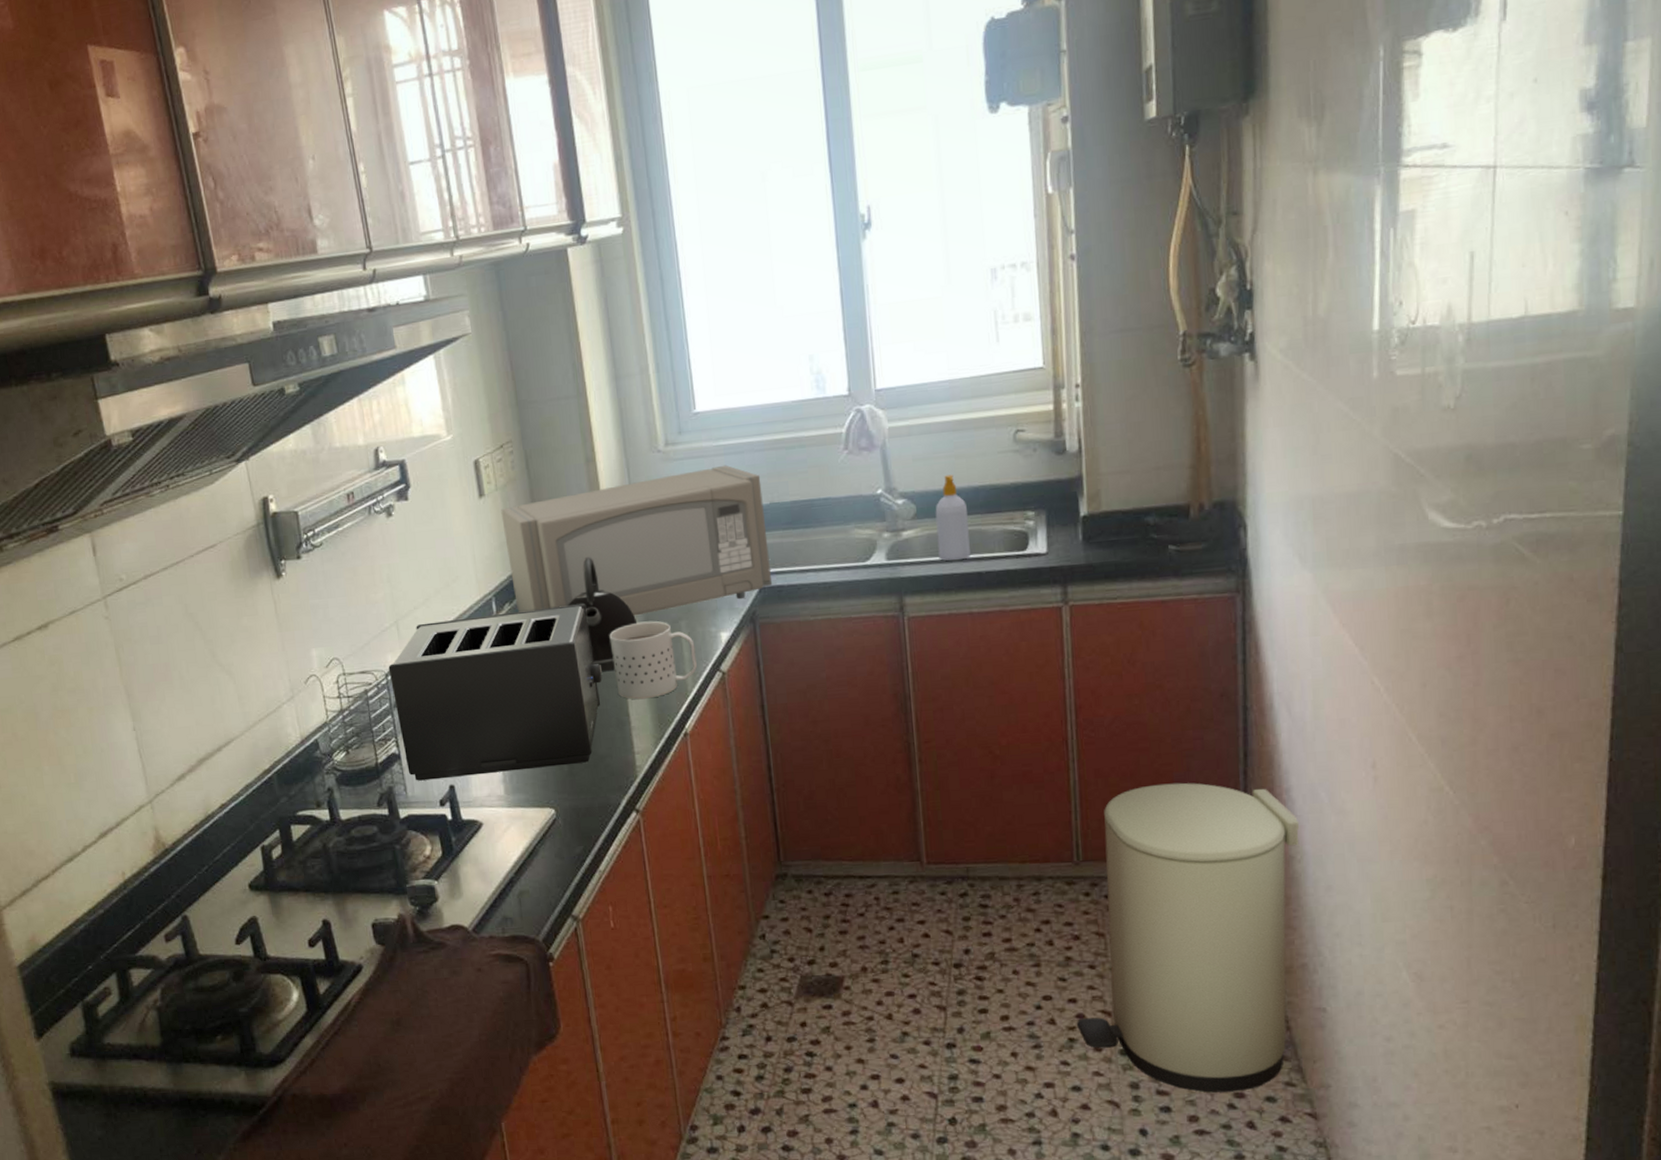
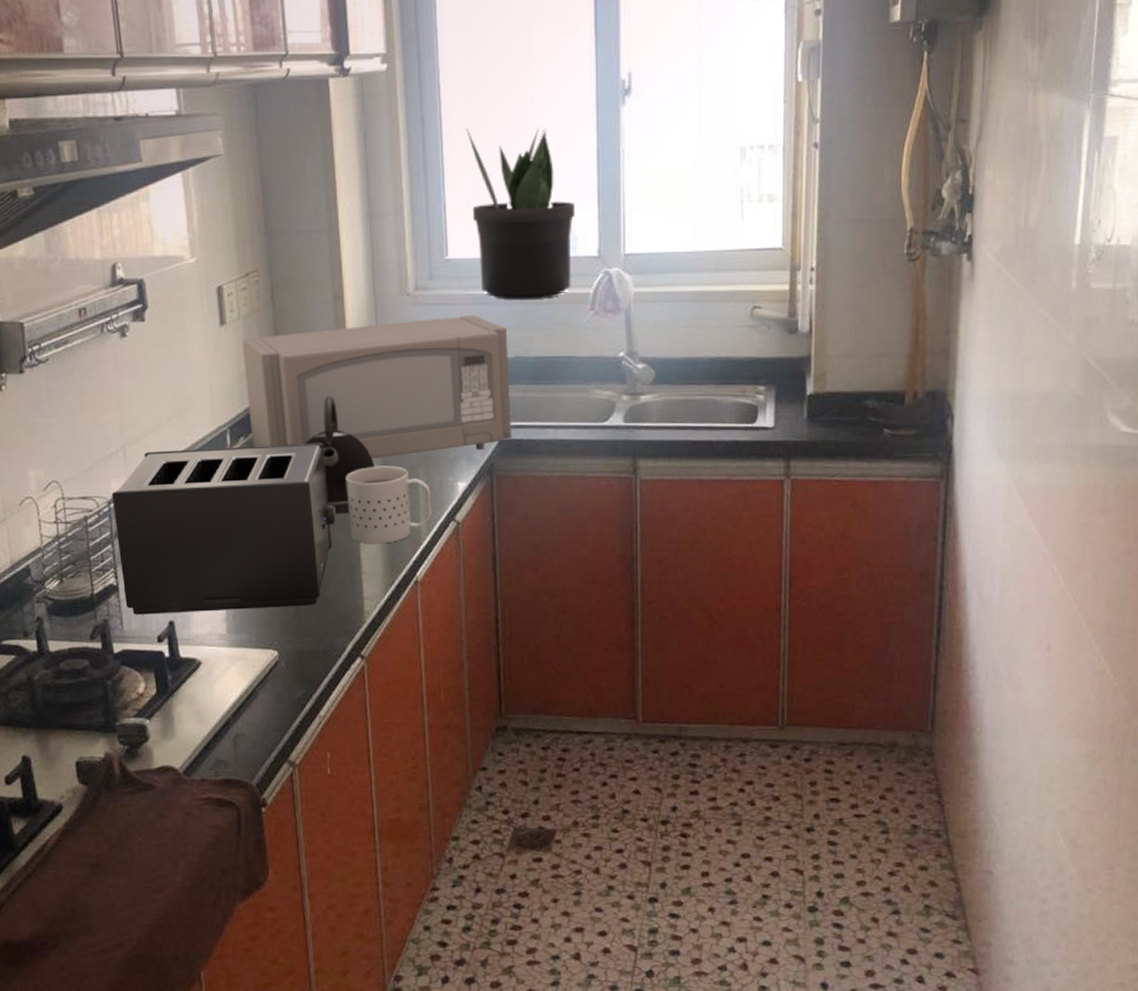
planter: none [706,272,823,447] -> present [466,128,575,300]
soap bottle: present [935,474,970,561] -> none [673,344,703,428]
pedal bin: present [1076,782,1301,1093] -> none [770,654,981,949]

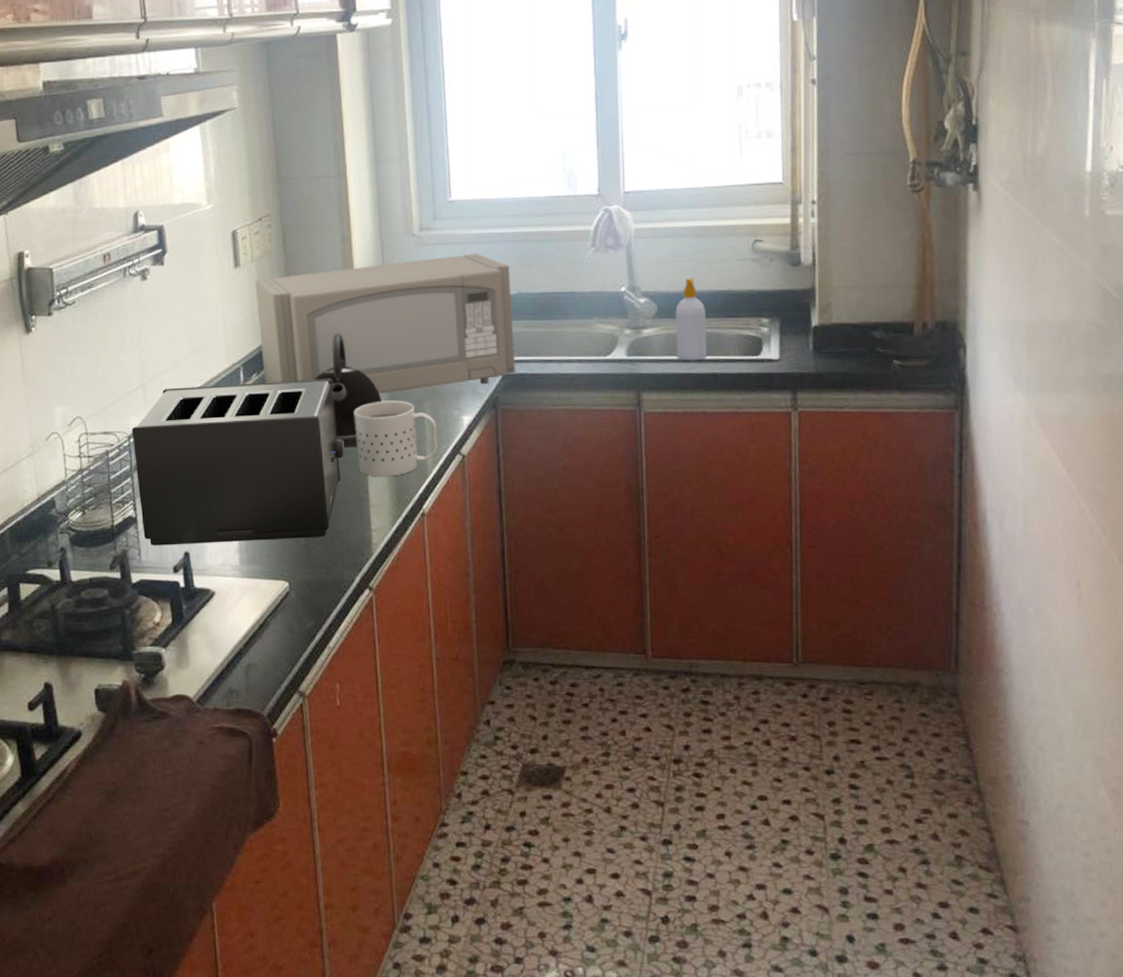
planter: present [466,128,575,300] -> none [468,73,574,238]
soap bottle: none [673,344,703,428] -> present [675,278,707,361]

